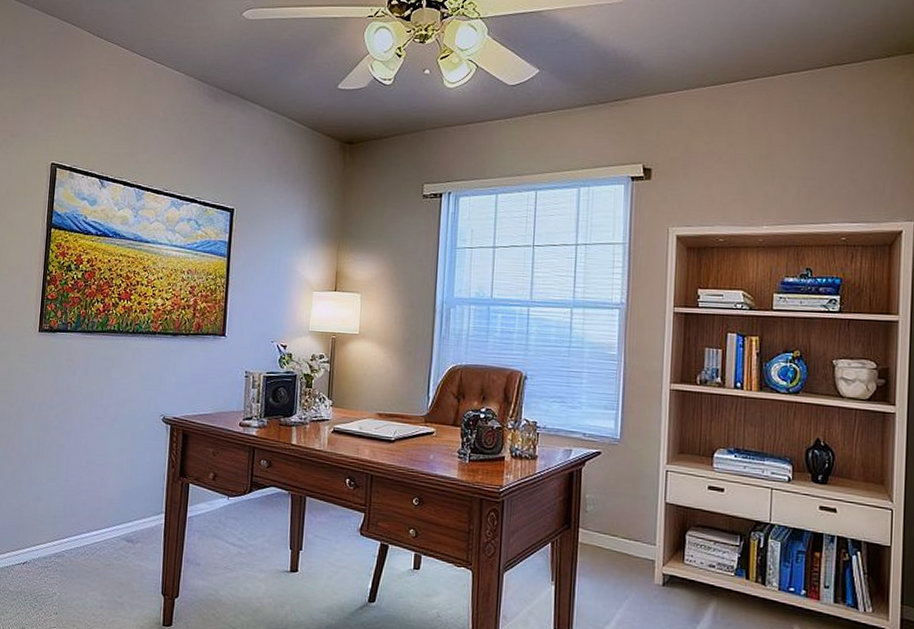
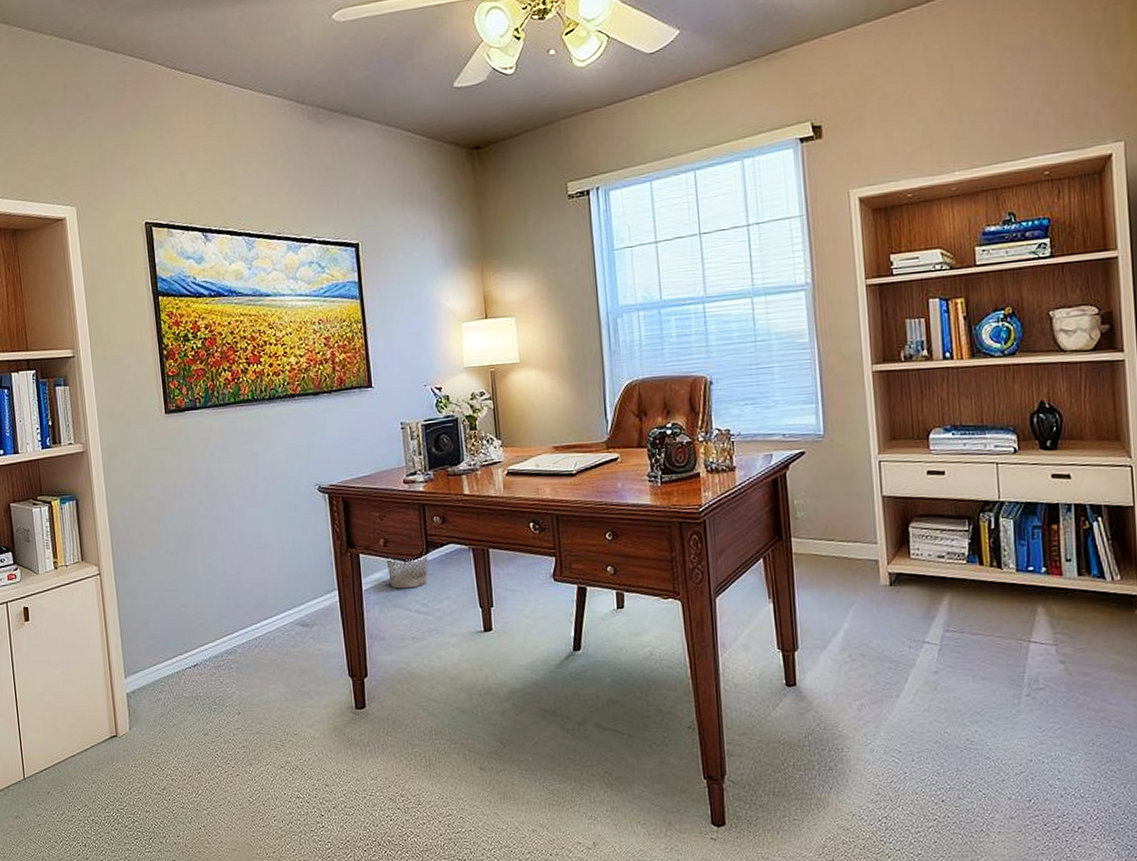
wastebasket: none [212,491,251,522] -> present [385,554,429,589]

